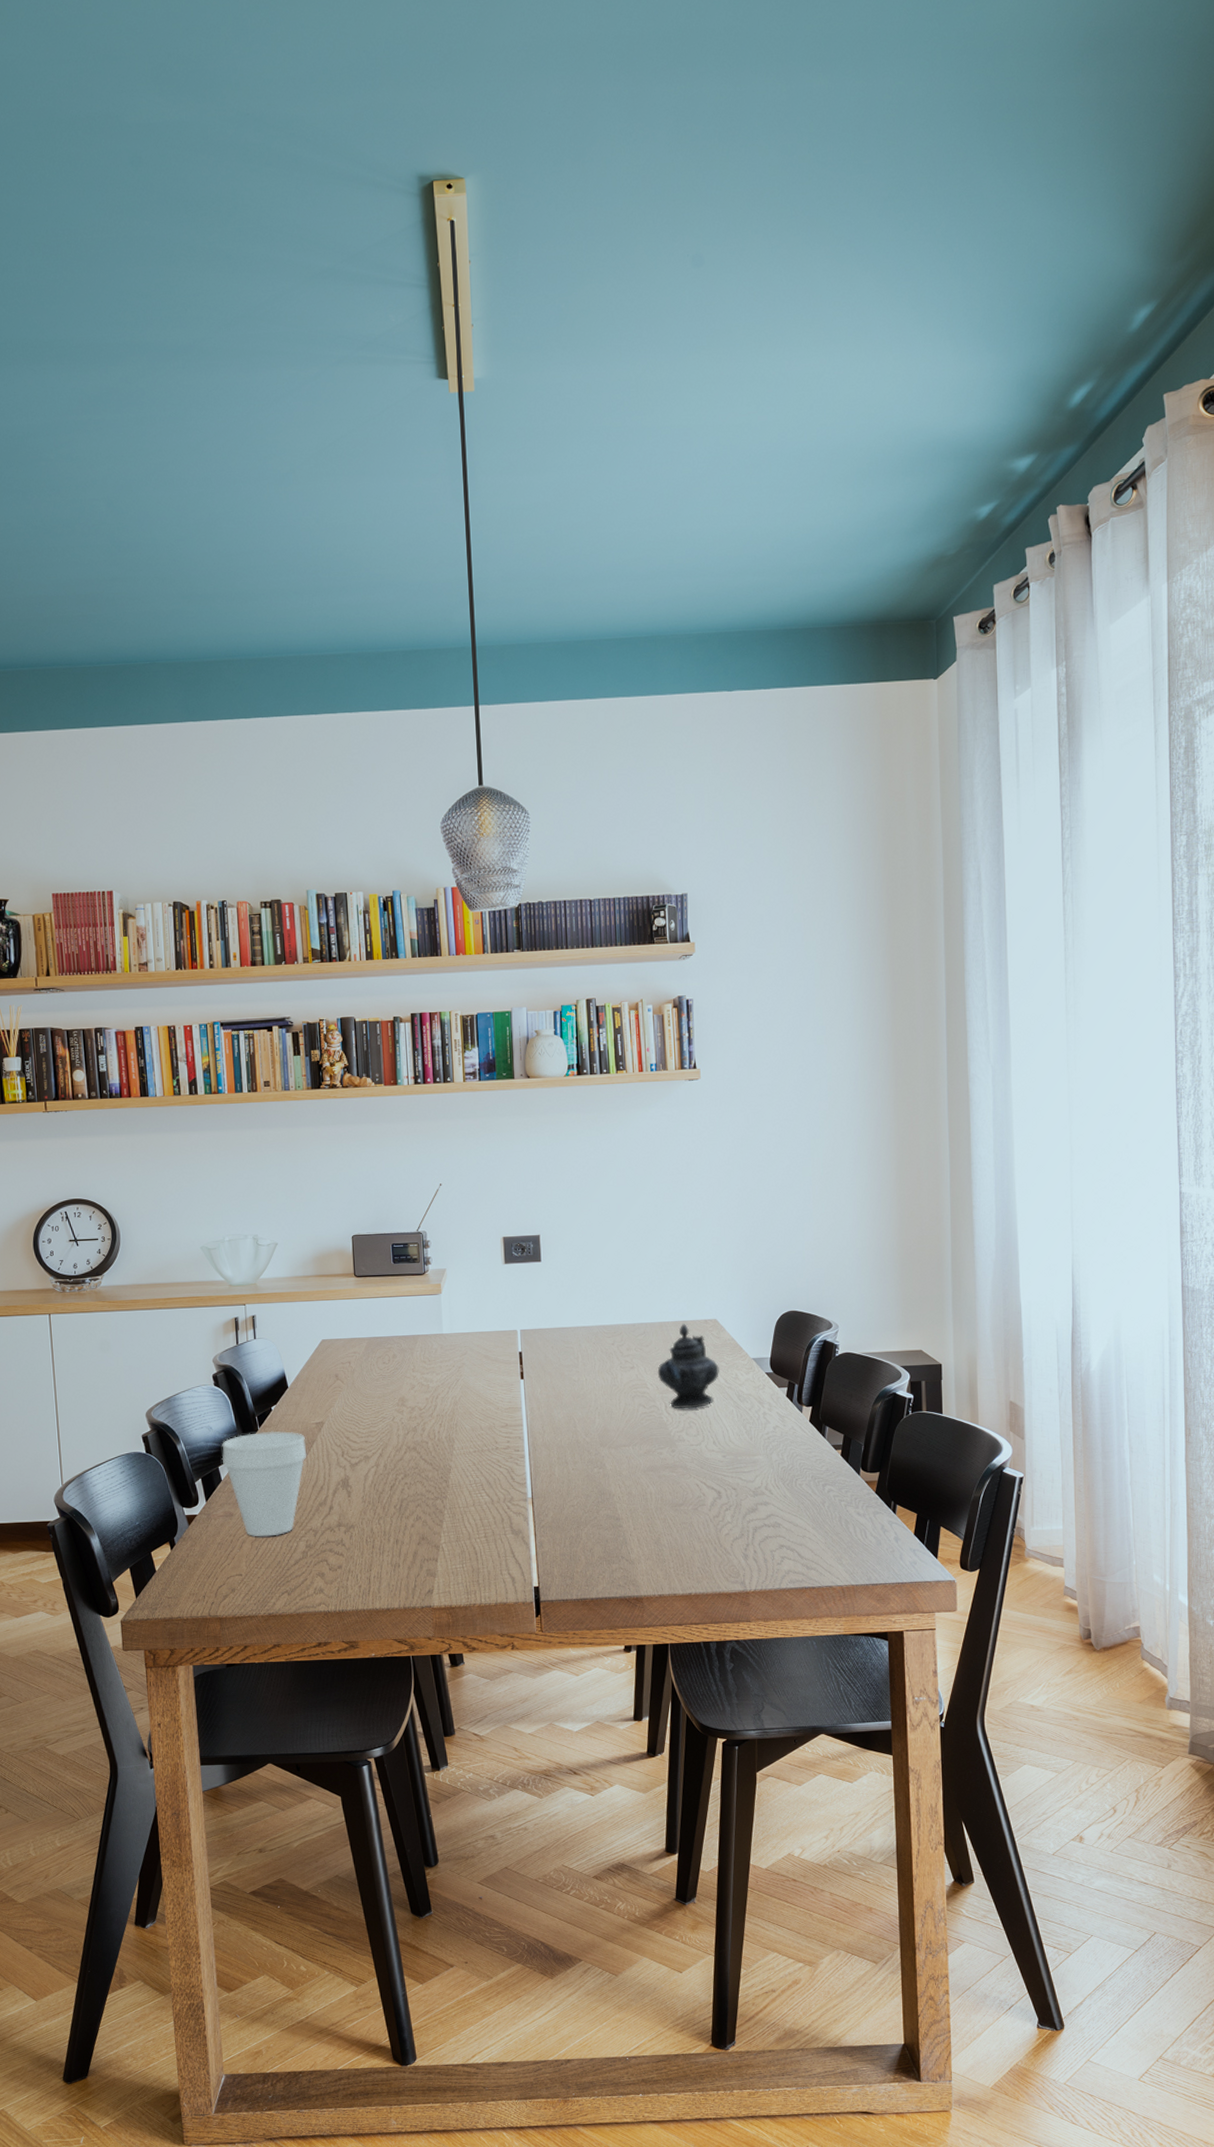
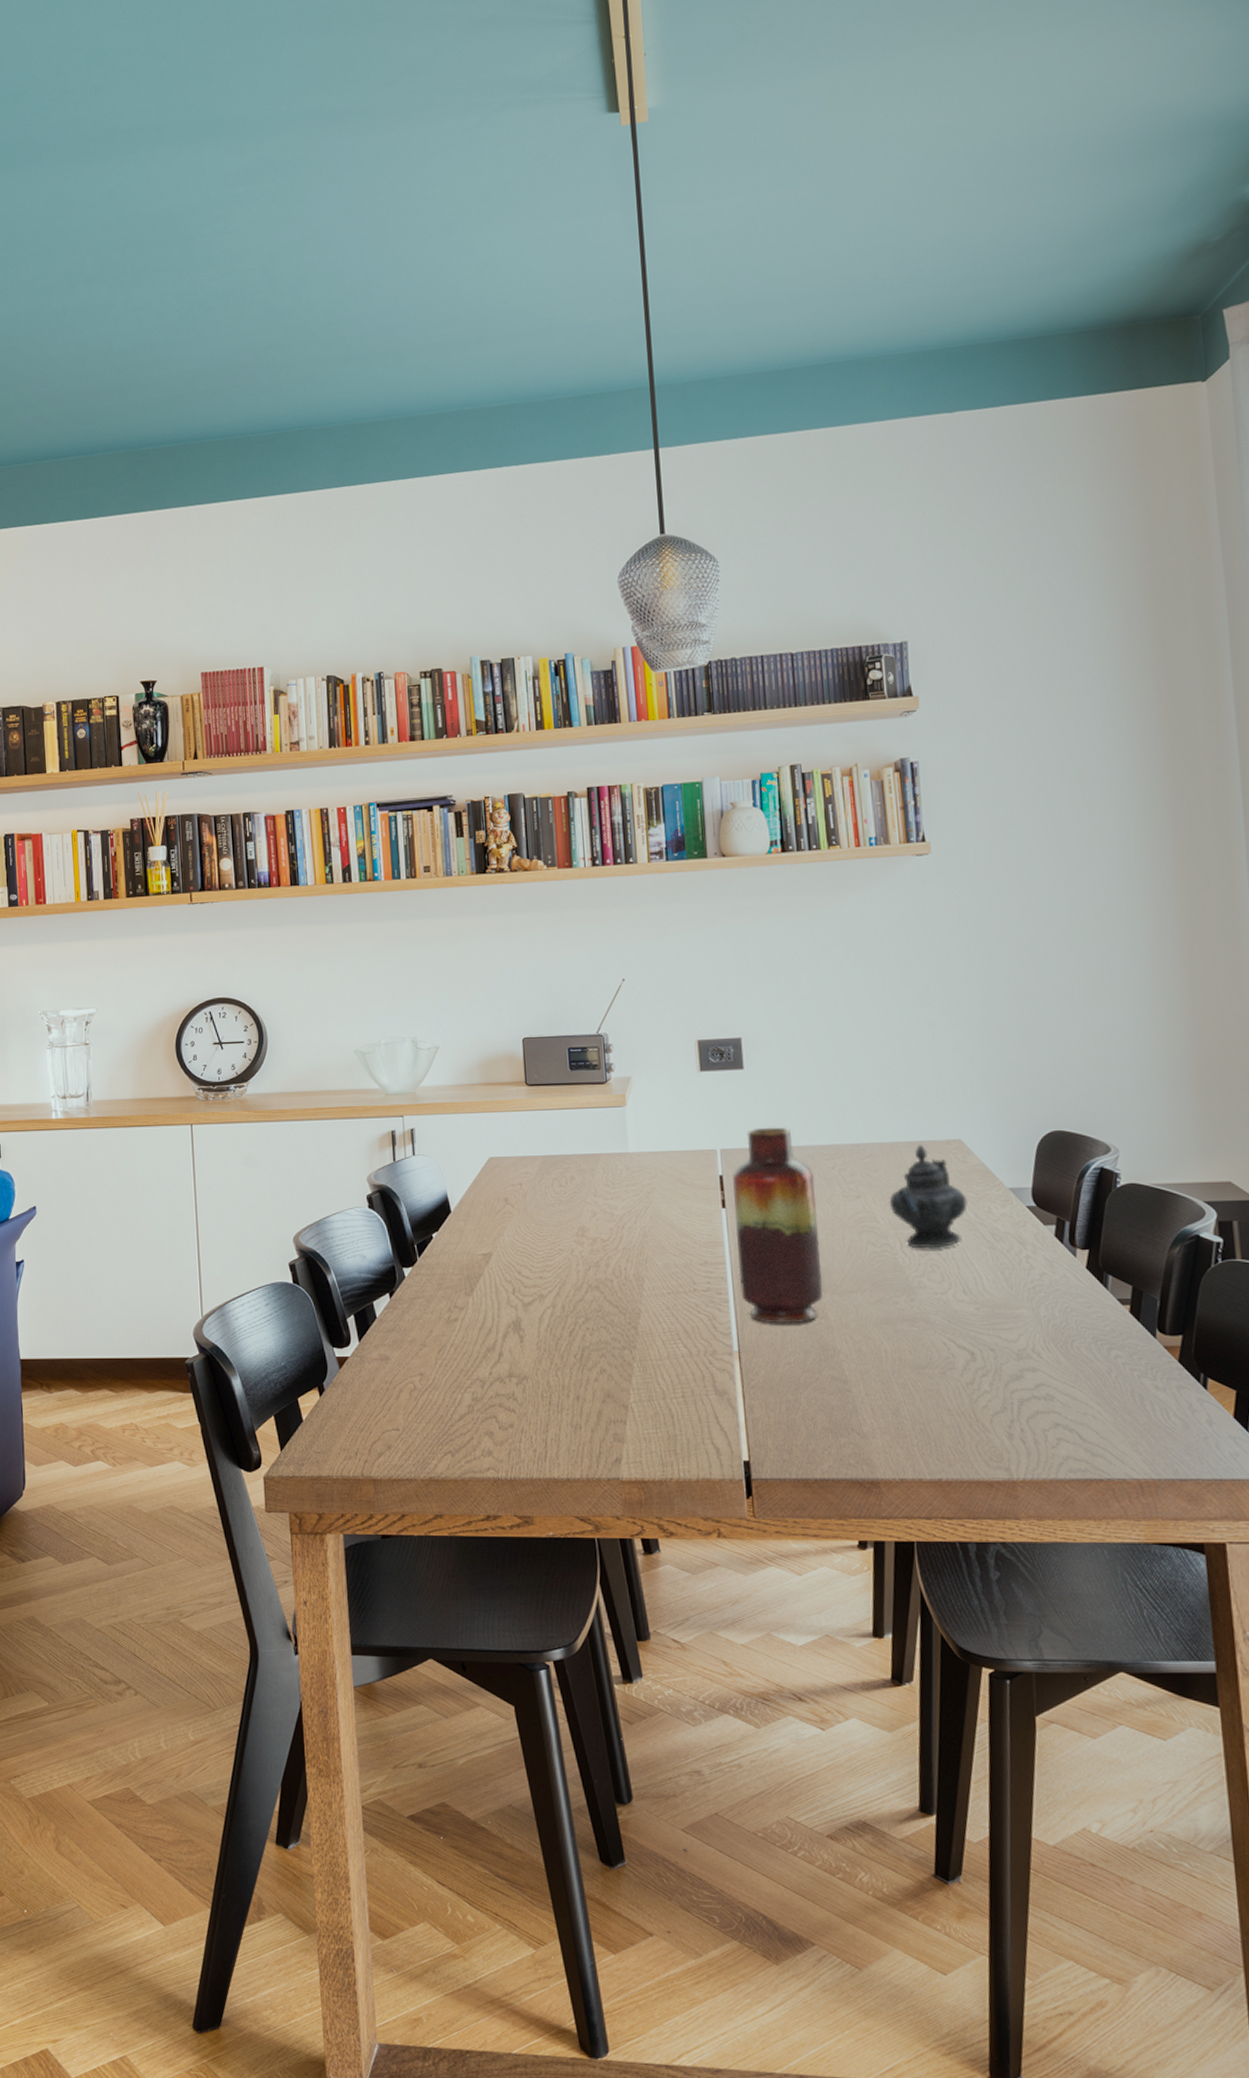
cup: present [221,1431,307,1537] -> none [376,1262,473,1386]
vase: none [530,1310,602,1474] -> present [732,1127,823,1324]

